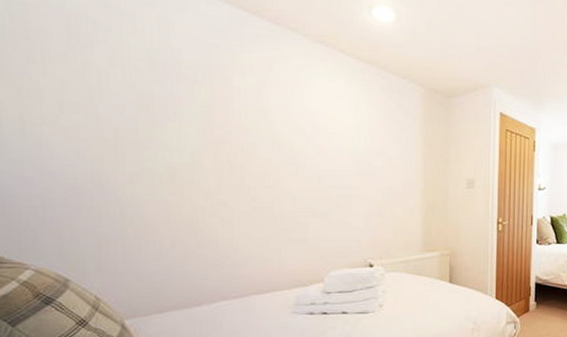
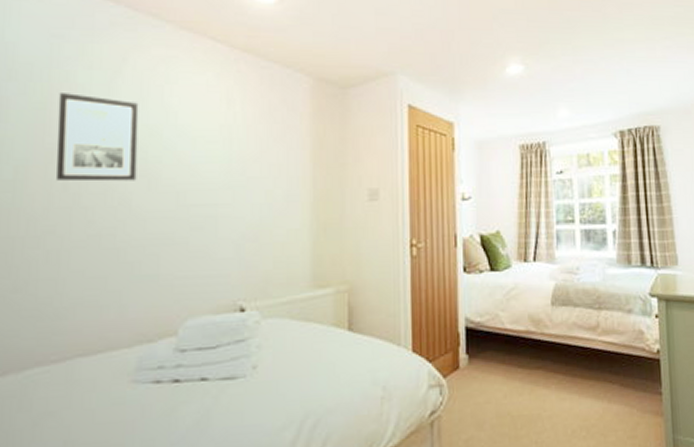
wall art: none [220,94,287,167] -> present [56,93,139,182]

